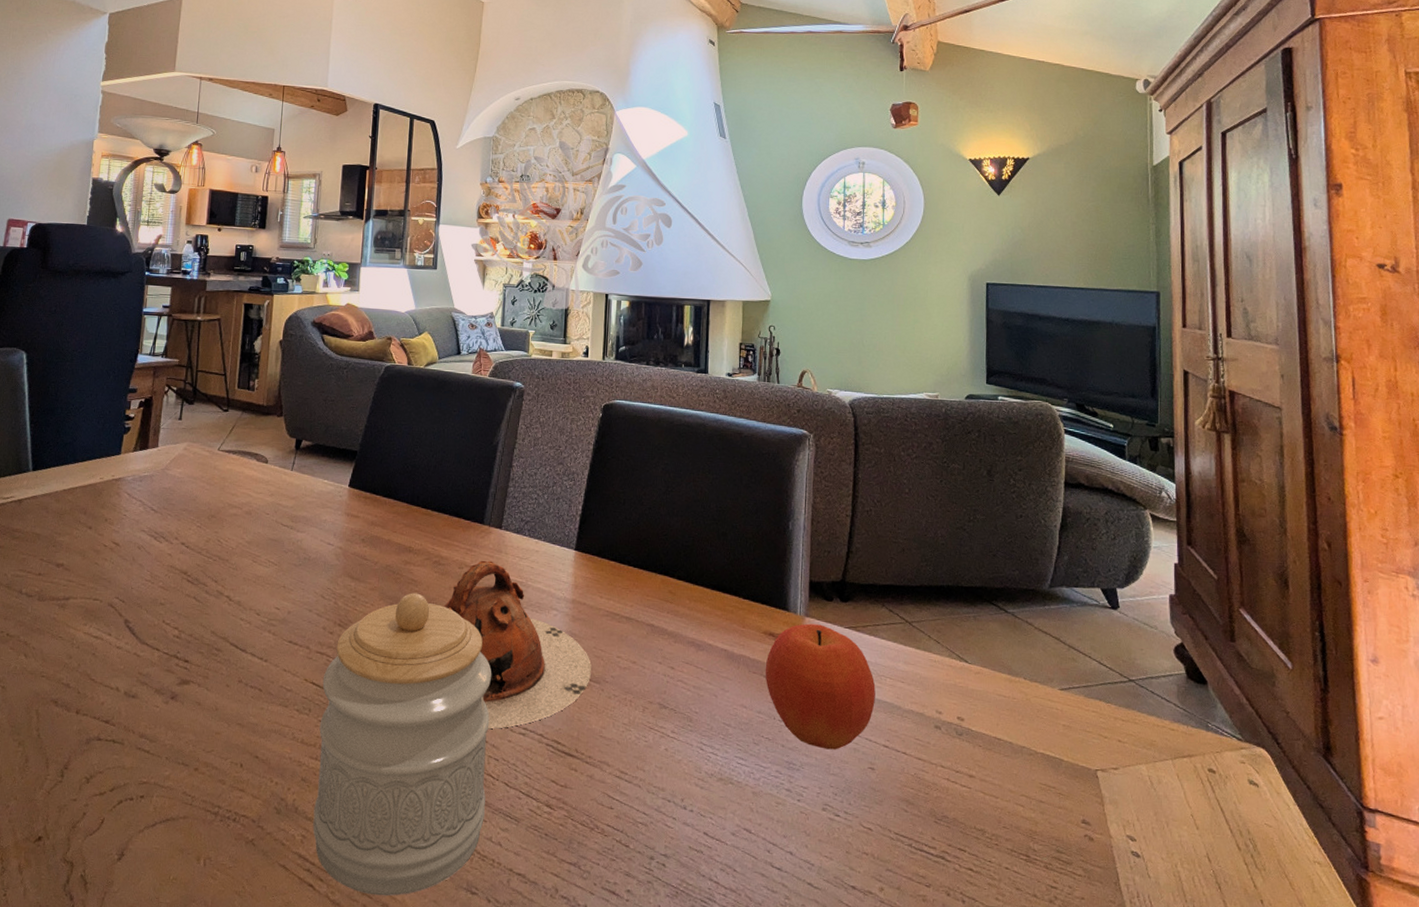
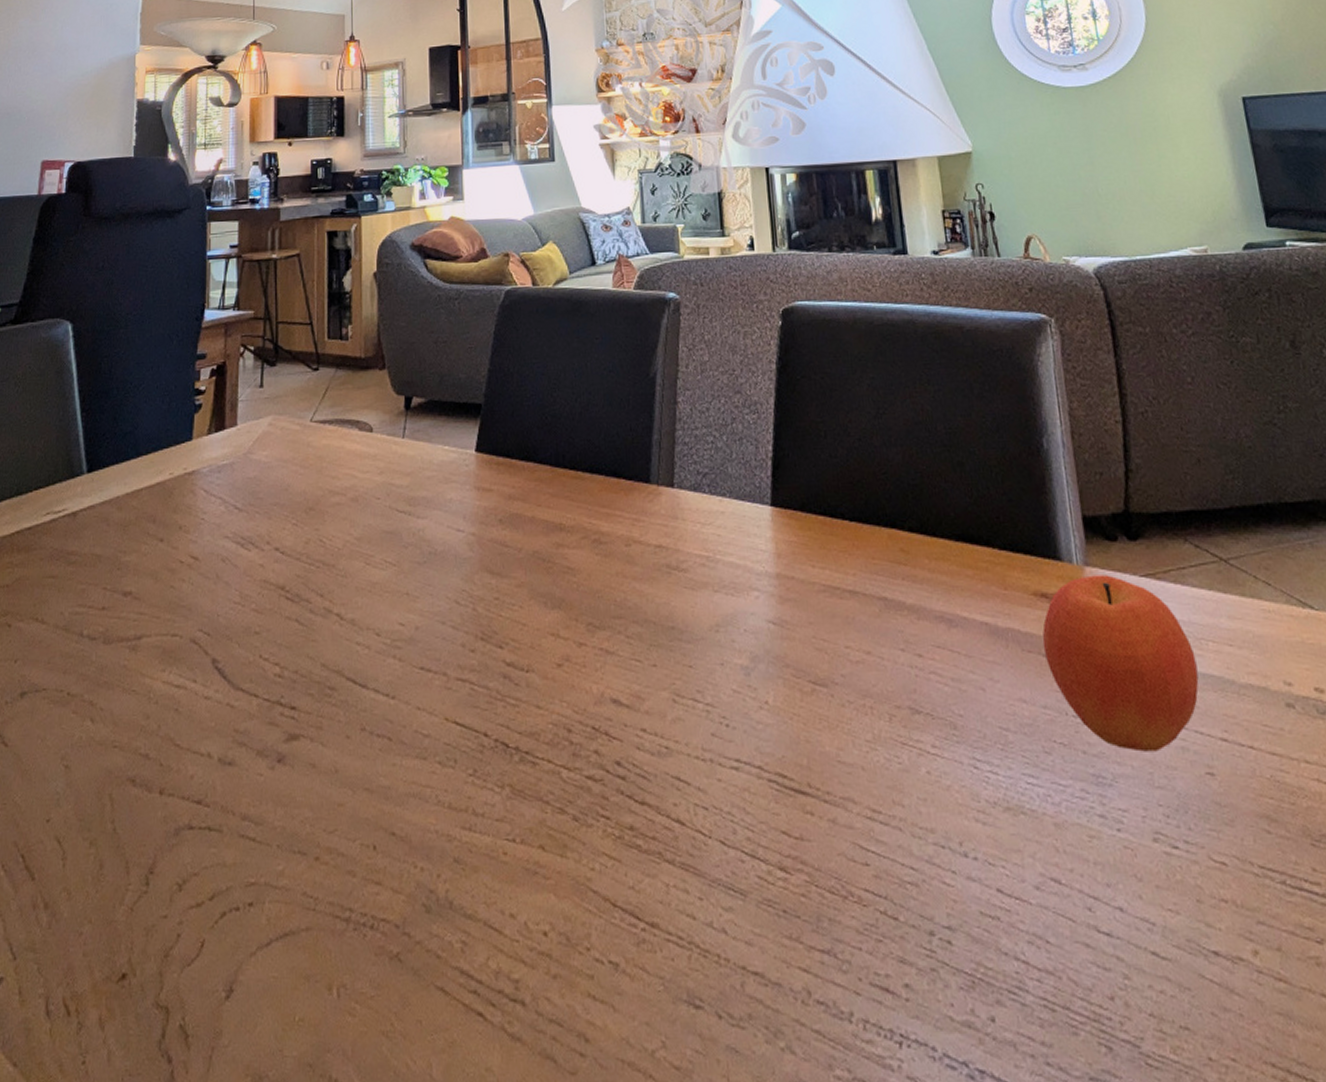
jar: present [313,593,492,896] -> none [468,585,699,1022]
teapot: present [443,560,592,730] -> none [611,531,815,766]

